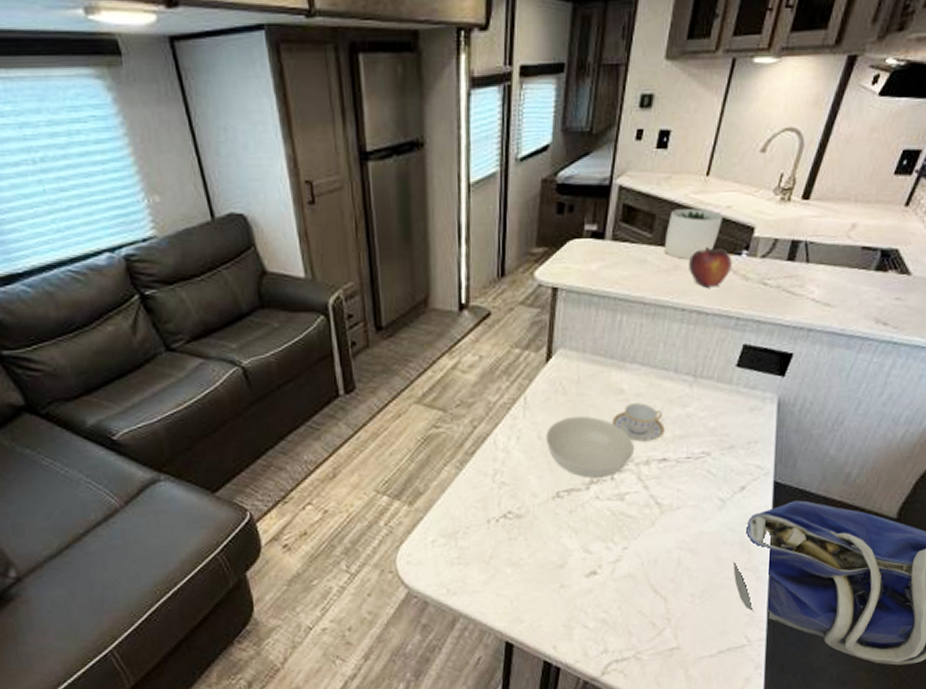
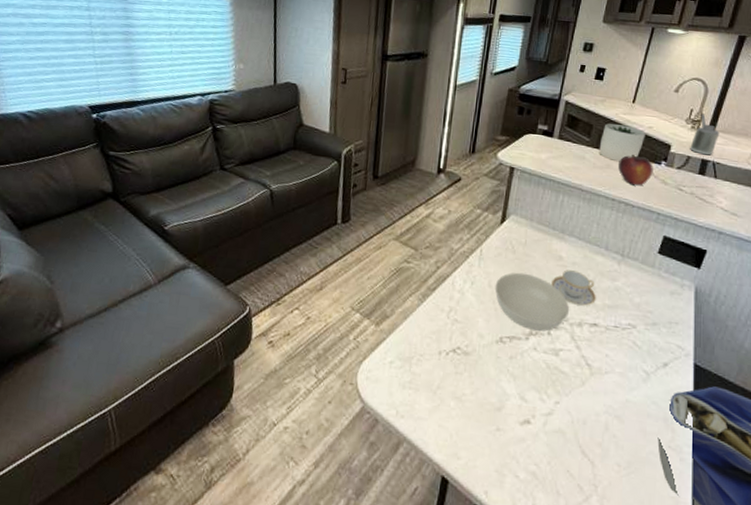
soap dispenser: none [778,178,816,234] -> present [690,114,720,156]

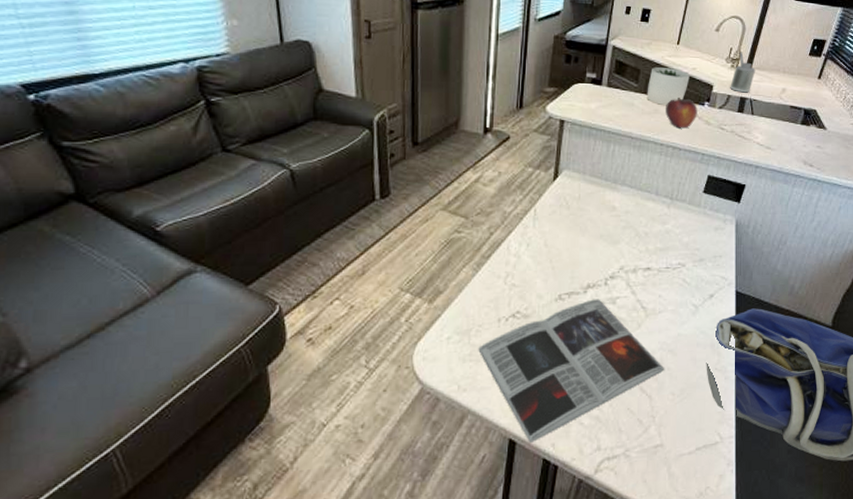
magazine: none [418,347,610,485] -> present [478,299,665,443]
bowl: present [495,272,570,332] -> none [551,228,625,283]
teacup: present [551,270,596,306] -> none [606,219,648,252]

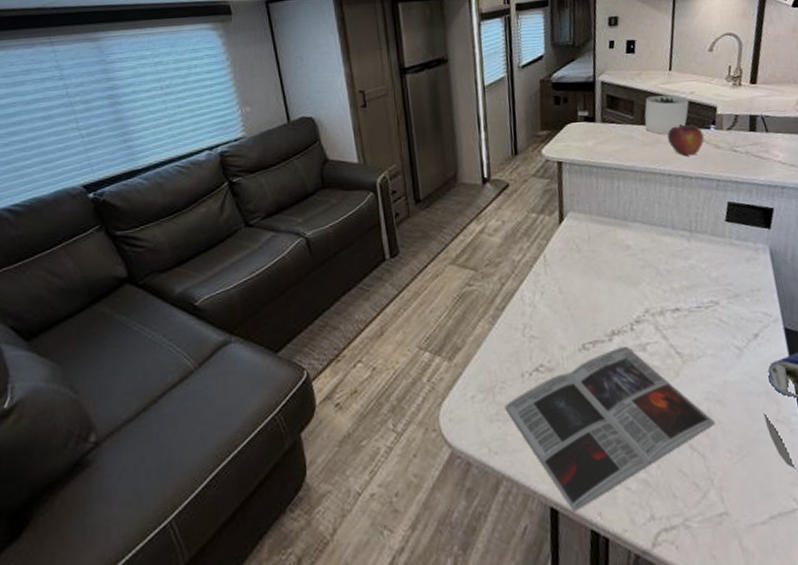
soap dispenser: present [730,52,756,93] -> none [735,68,762,111]

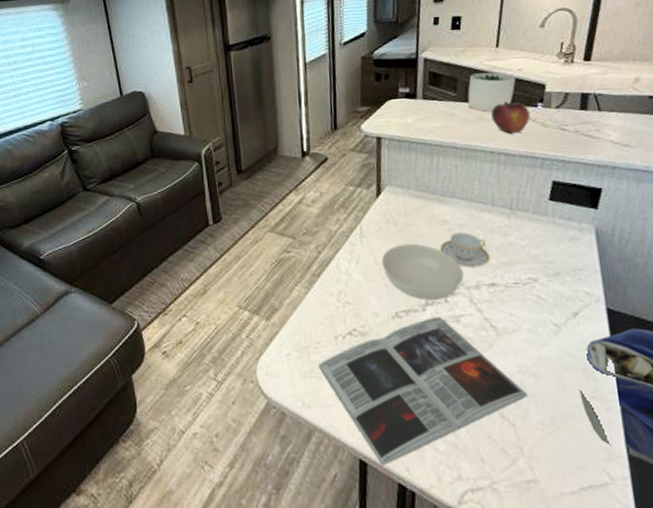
bowl: none [566,270,649,330] -> present [381,243,464,300]
teacup: none [624,257,673,293] -> present [440,232,490,267]

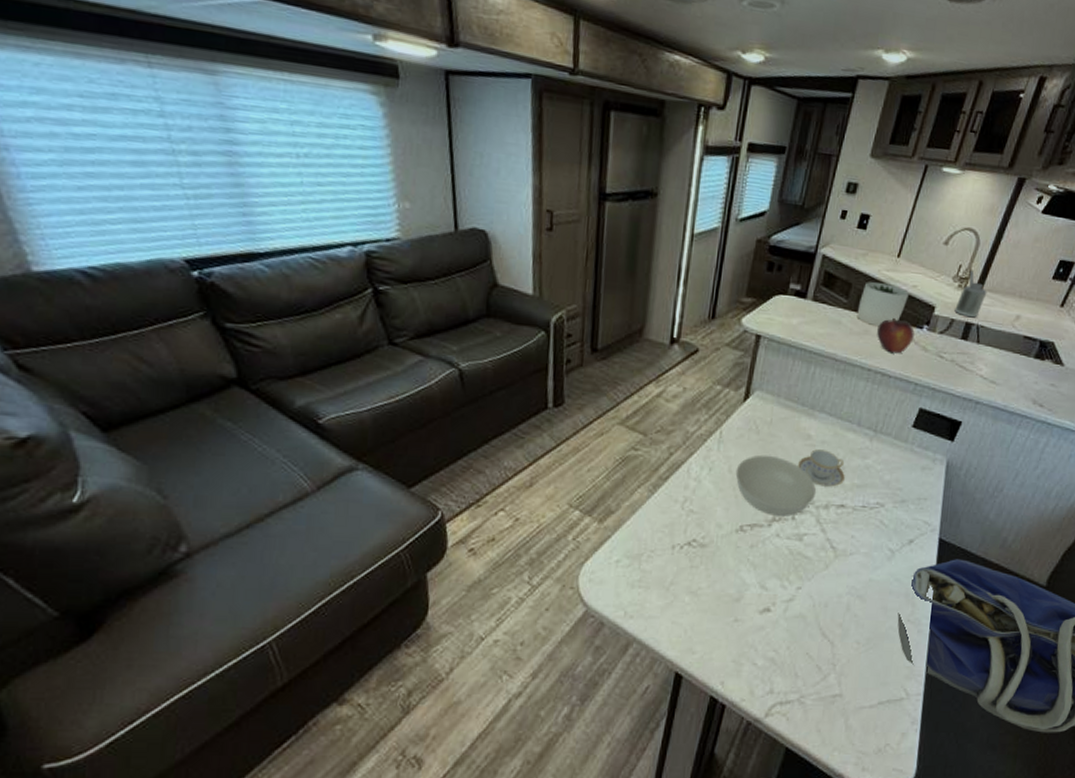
magazine: present [318,317,528,465] -> none [649,533,852,678]
soap dispenser: none [566,45,597,89] -> present [955,270,987,318]

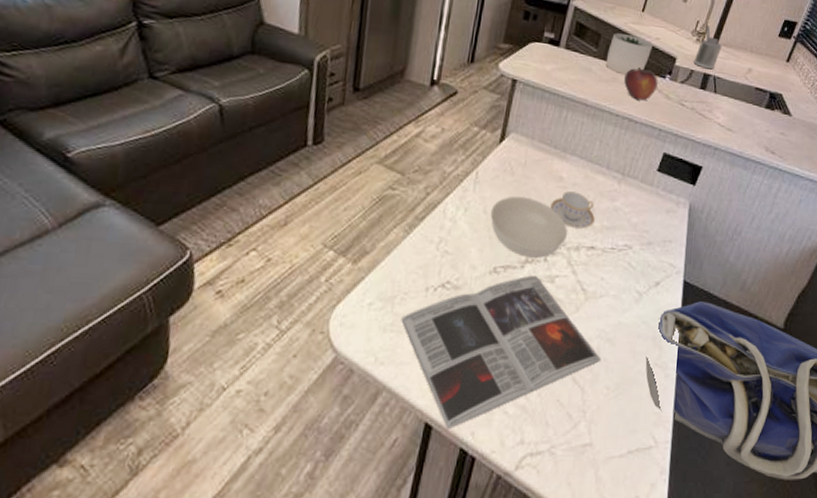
magazine: none [649,533,852,678] -> present [401,275,601,429]

